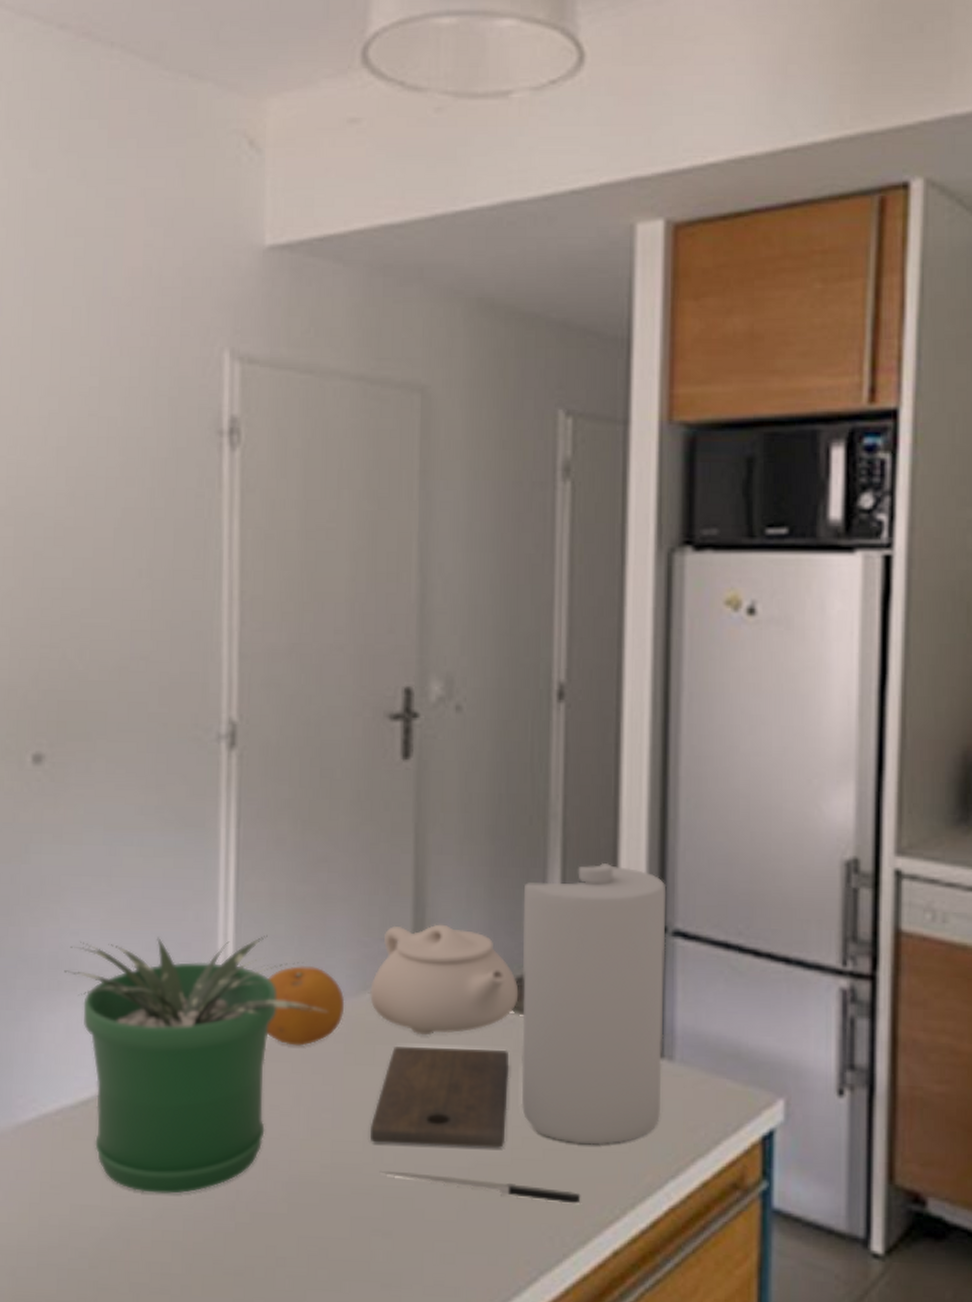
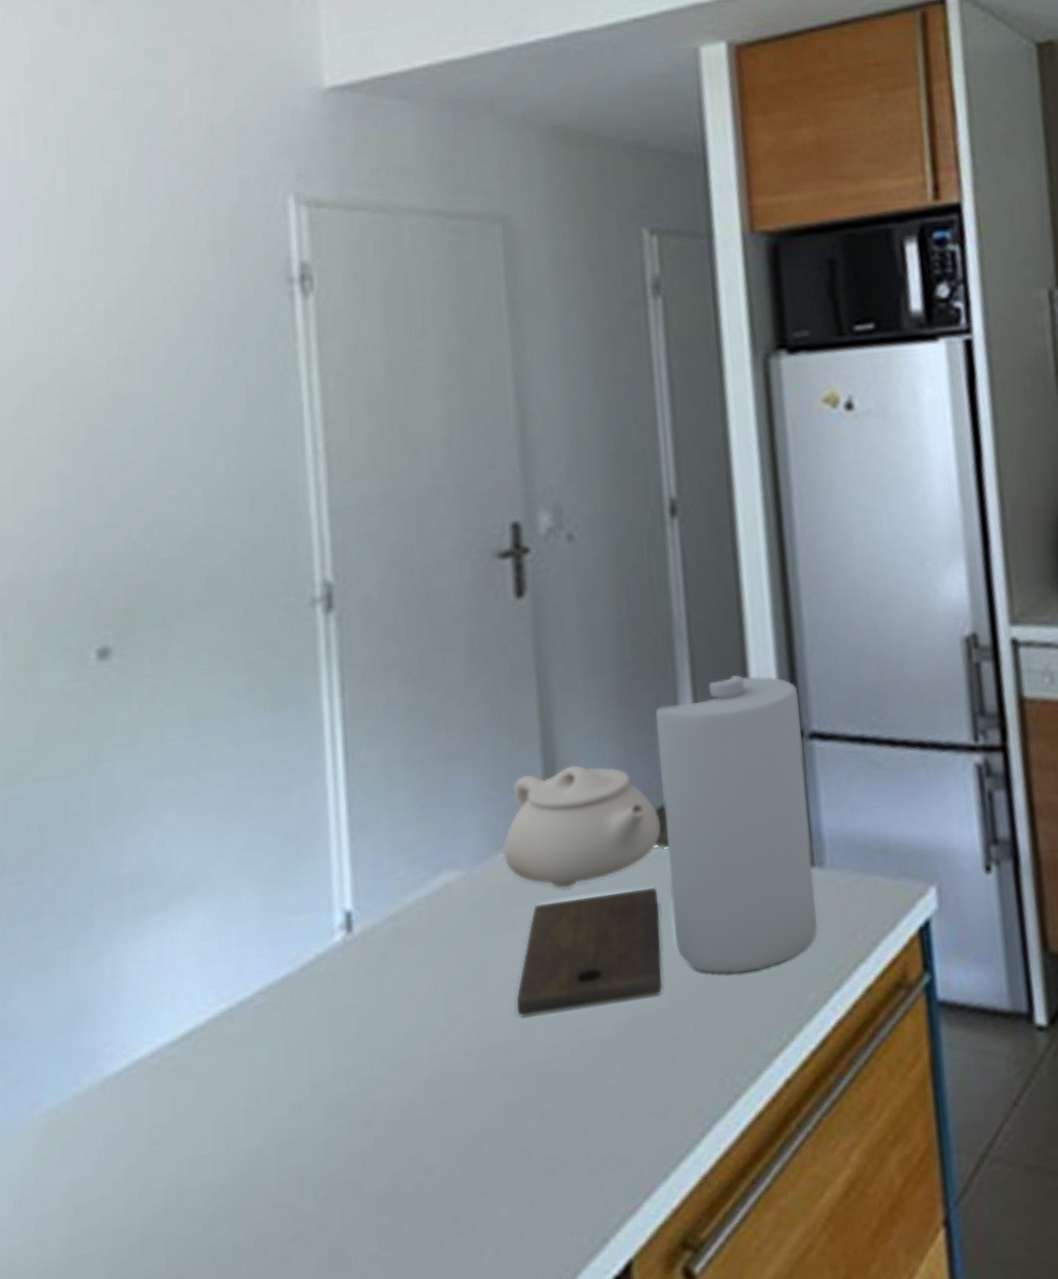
planter: present [64,934,328,1194] -> none [151,808,459,1127]
fruit: present [266,966,345,1046] -> none [389,833,478,927]
kitchen knife: present [379,1170,581,1204] -> none [531,1025,747,1049]

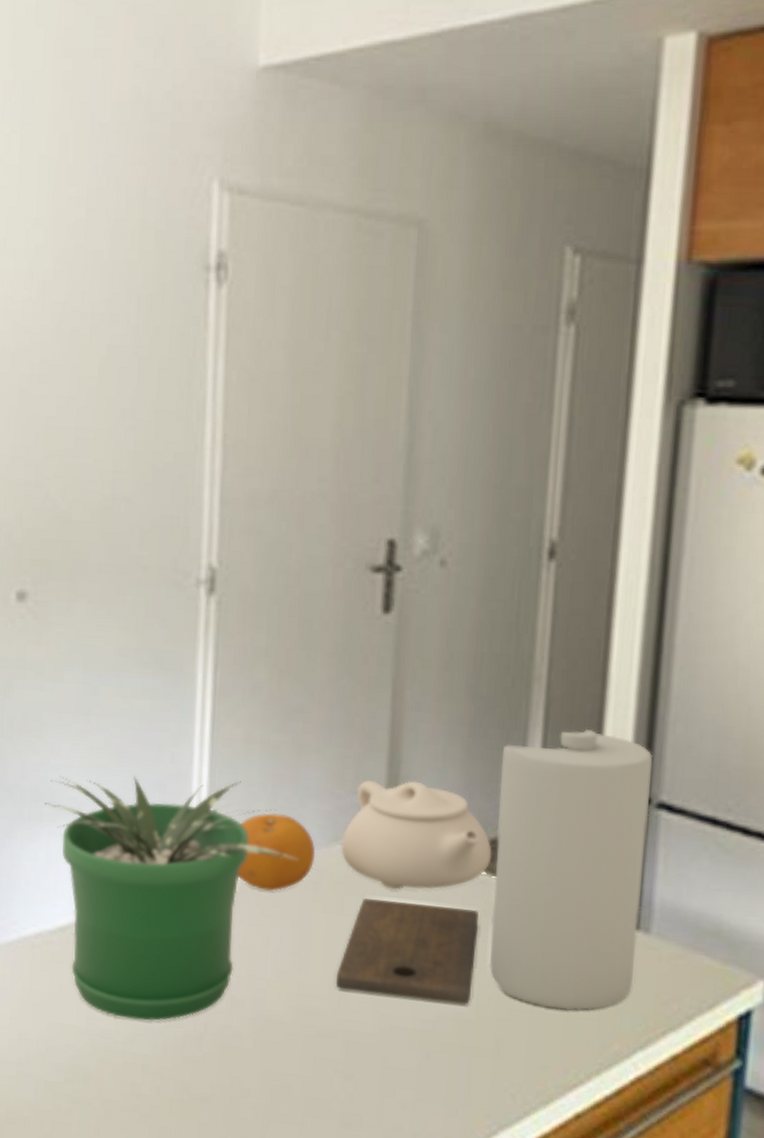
planter: none [151,808,459,1127] -> present [44,776,299,1021]
fruit: none [389,833,478,927] -> present [237,813,316,891]

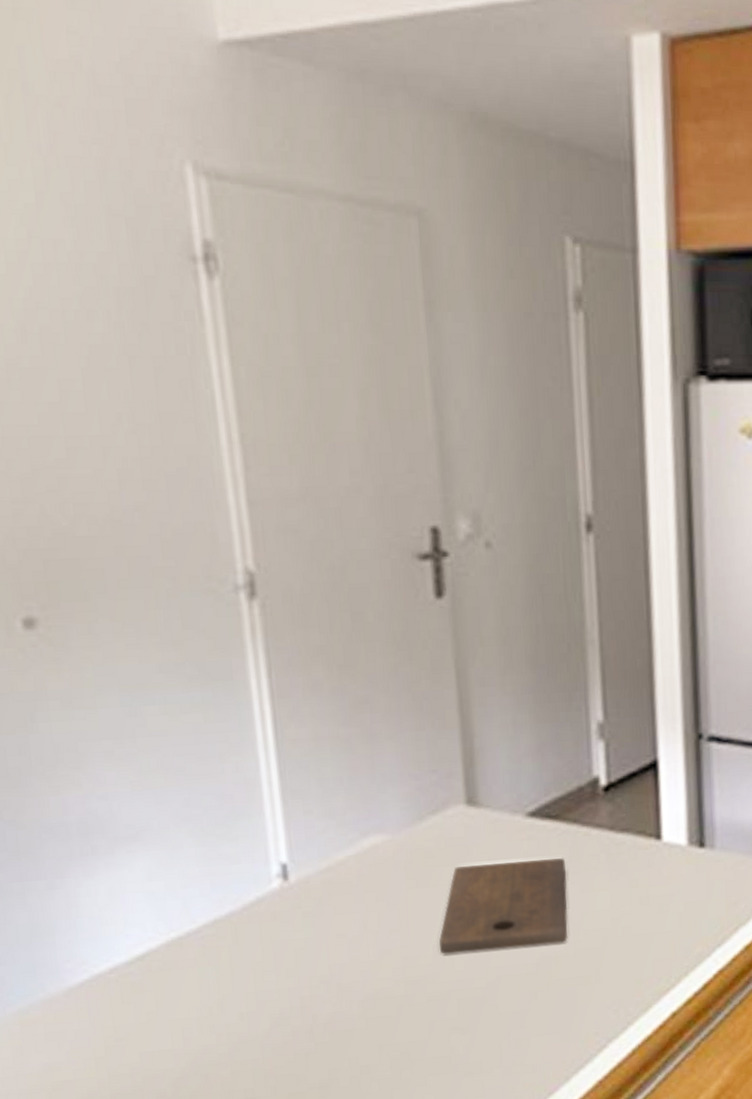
planter: present [44,776,299,1021] -> none [96,778,385,1031]
fruit: present [237,813,316,891] -> none [320,803,403,879]
teapot: present [341,779,492,890] -> none [426,751,570,853]
paper towel holder: present [489,730,654,1010] -> none [567,682,706,930]

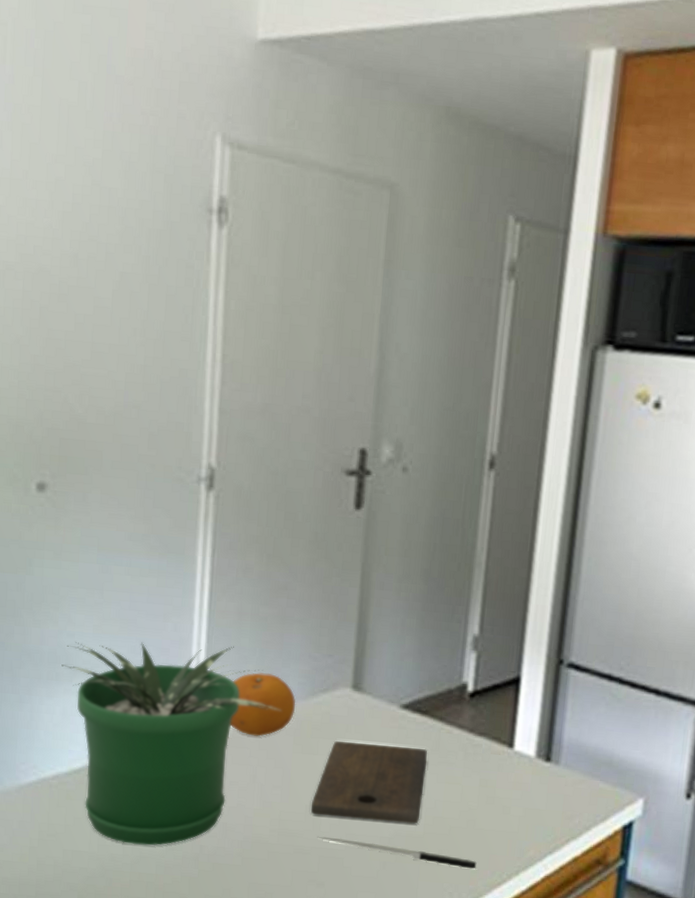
planter: none [96,778,385,1031] -> present [61,642,282,846]
fruit: none [320,803,403,879] -> present [230,673,296,737]
kitchen knife: none [452,969,640,982] -> present [317,836,477,869]

